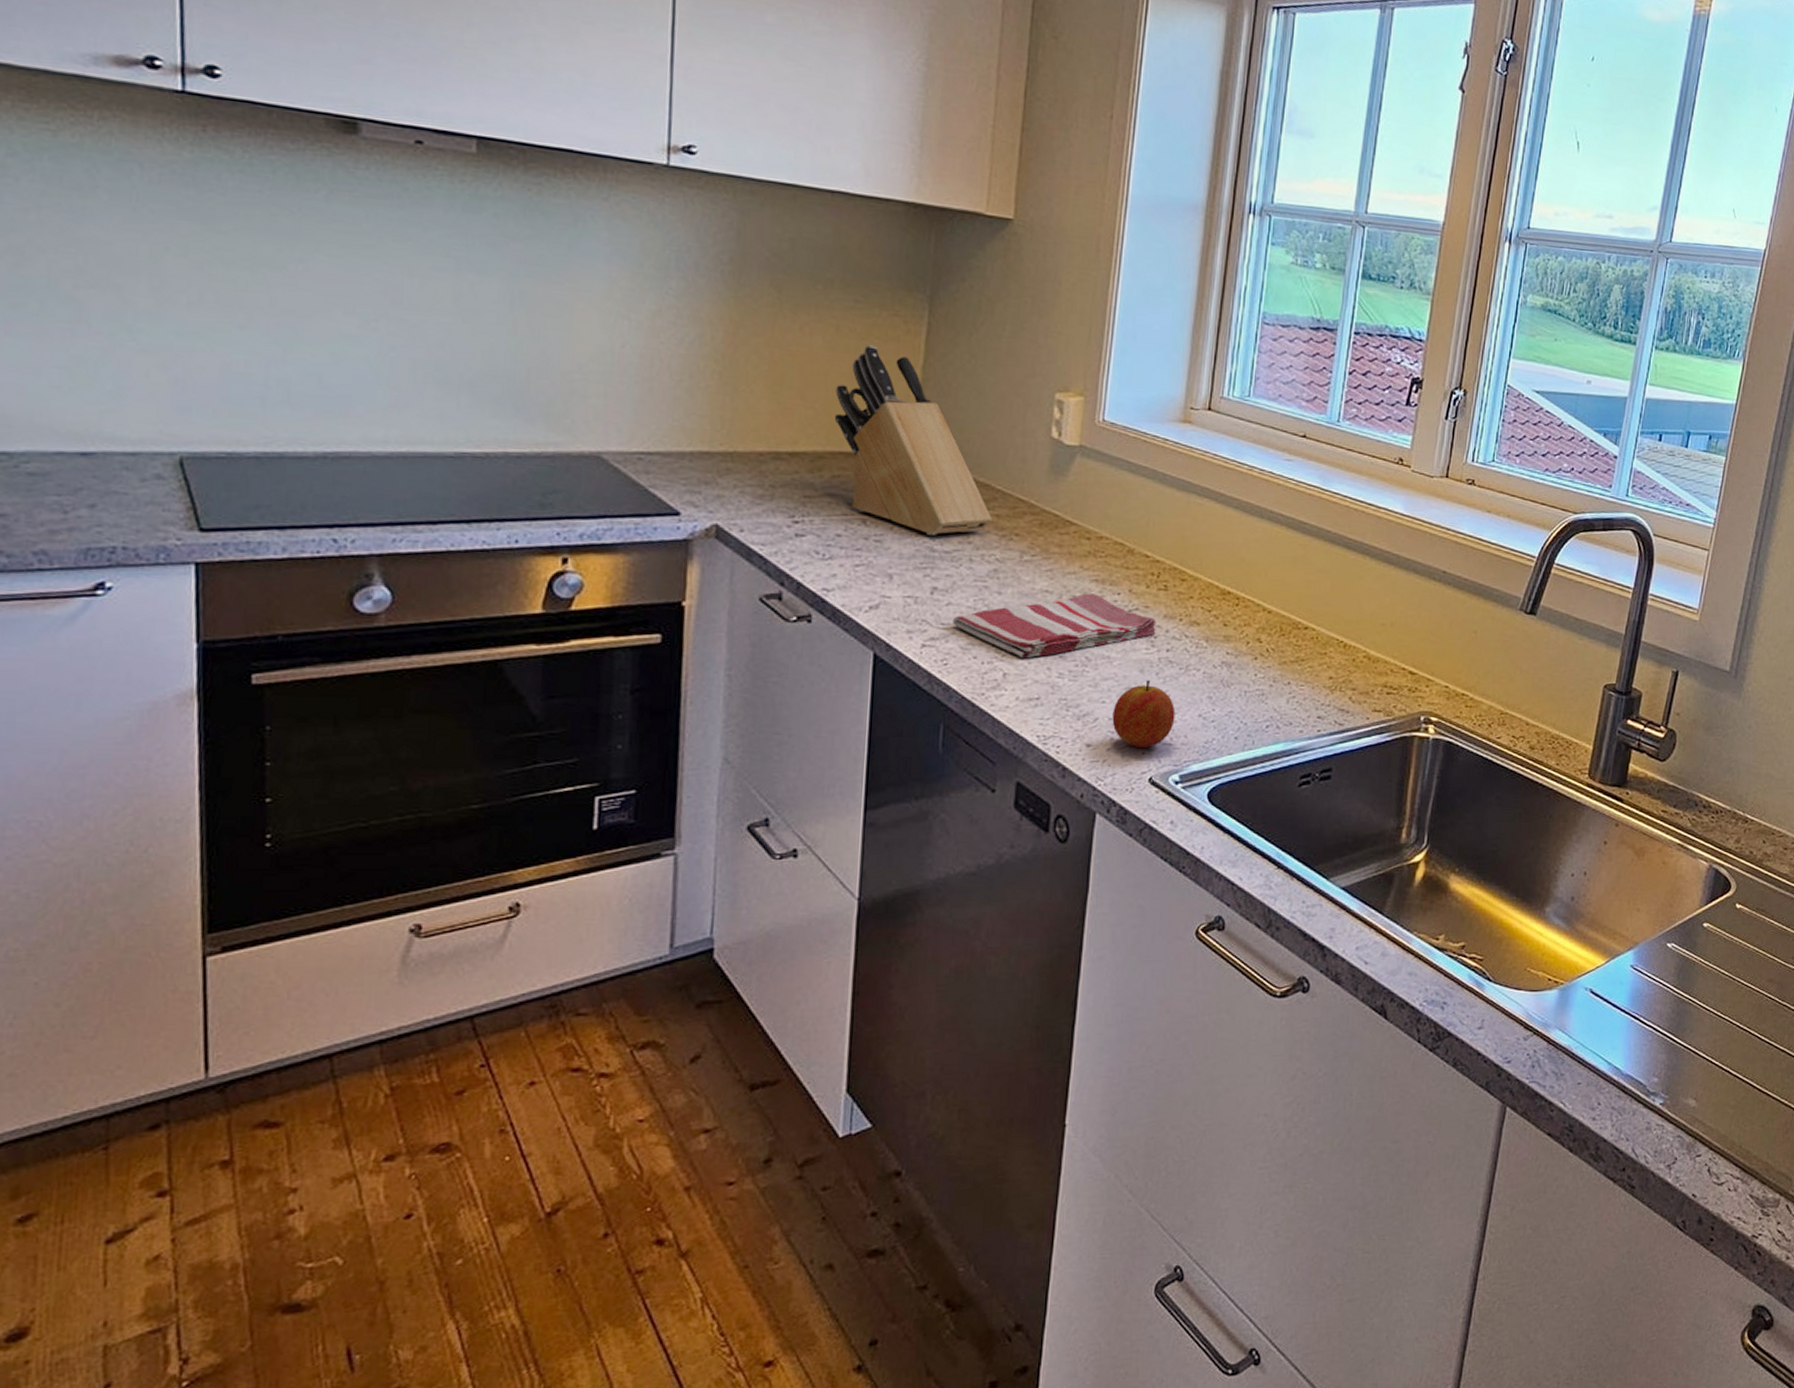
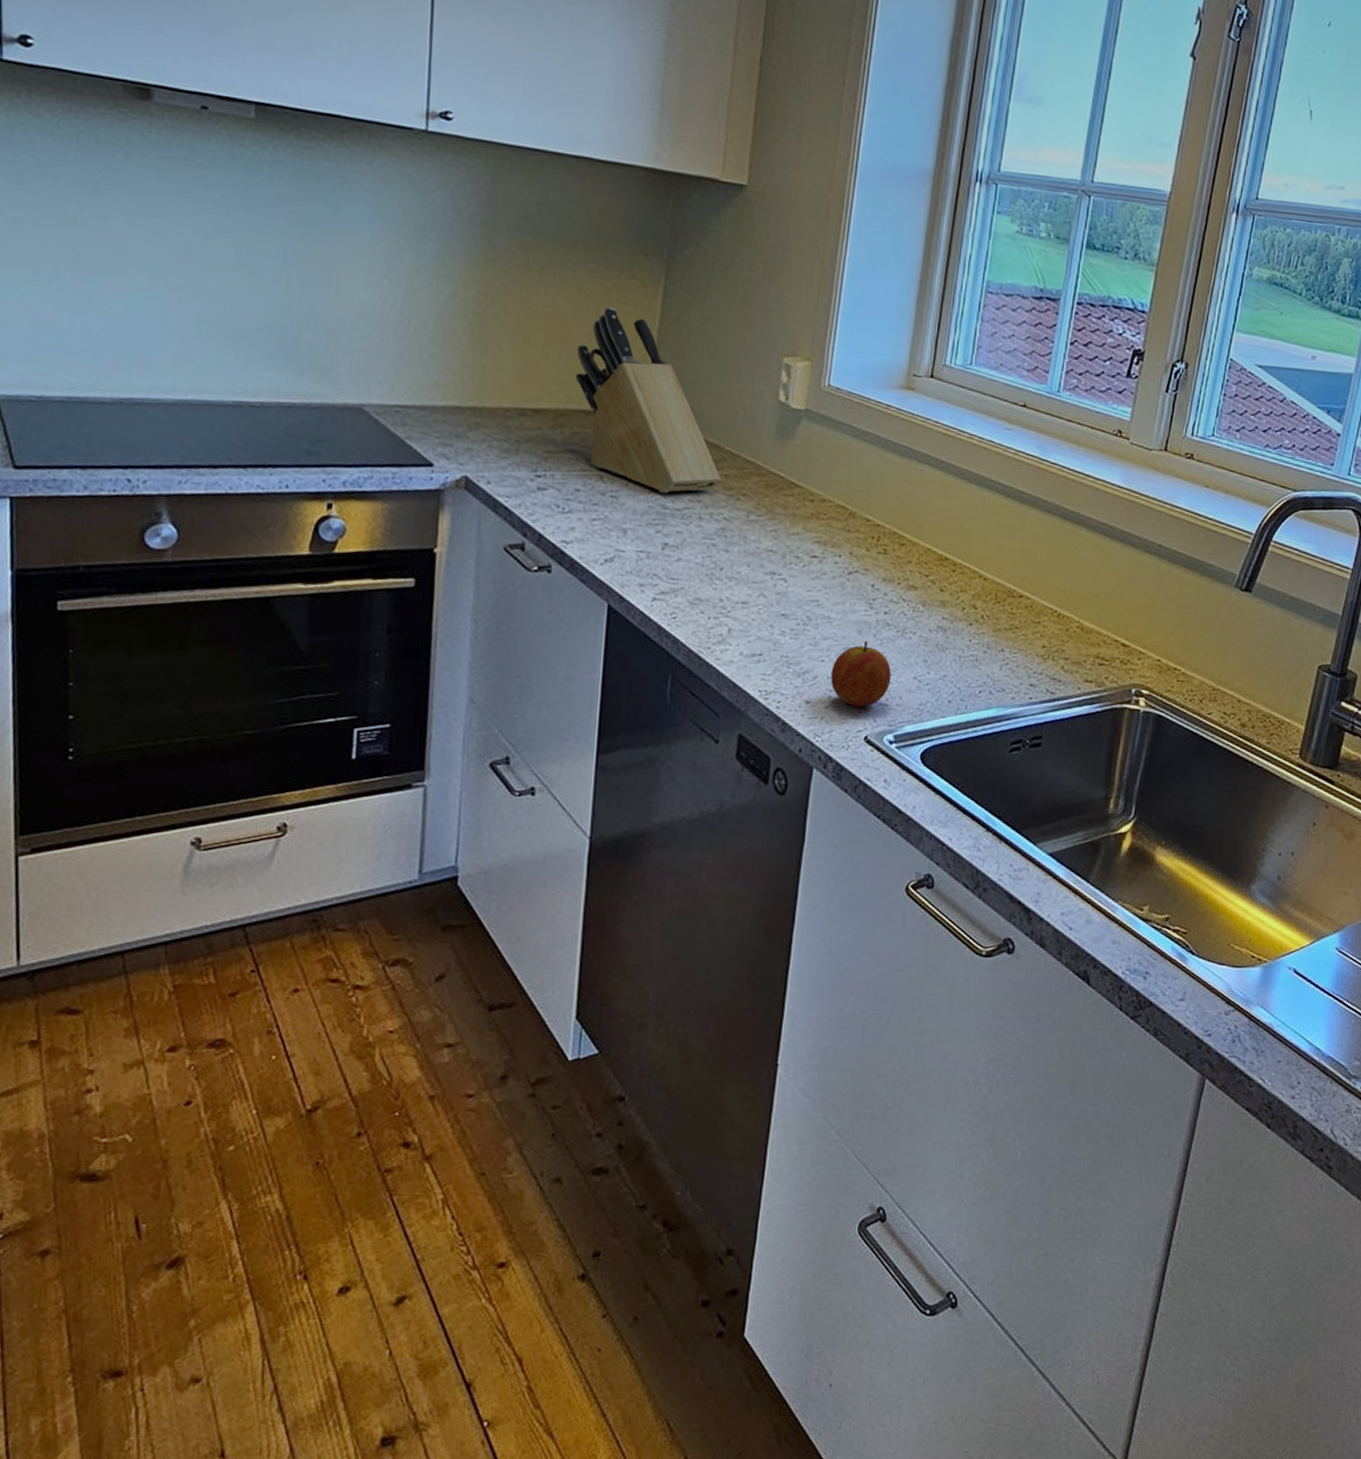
dish towel: present [952,593,1156,659] -> none [681,554,875,616]

